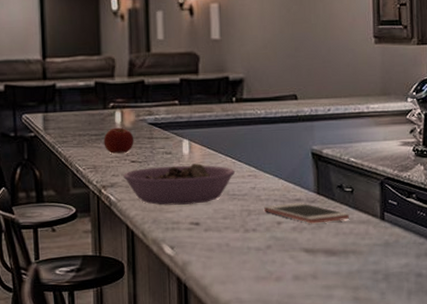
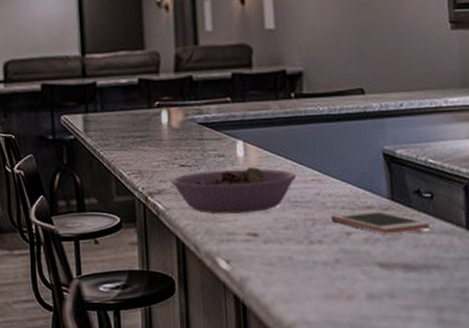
apple: present [103,127,134,154] -> none [149,128,183,157]

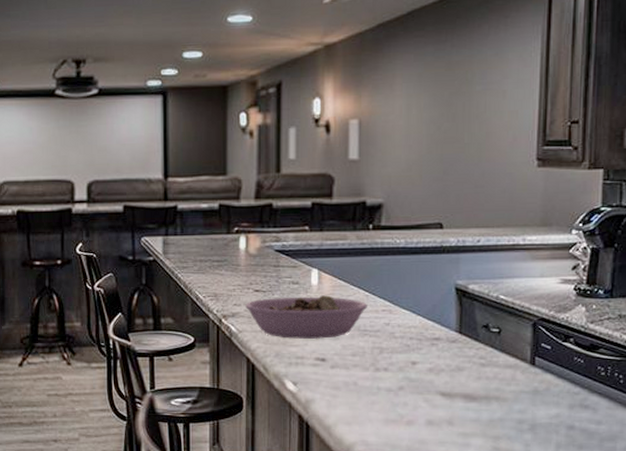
cell phone: present [331,210,431,234] -> none [398,341,495,366]

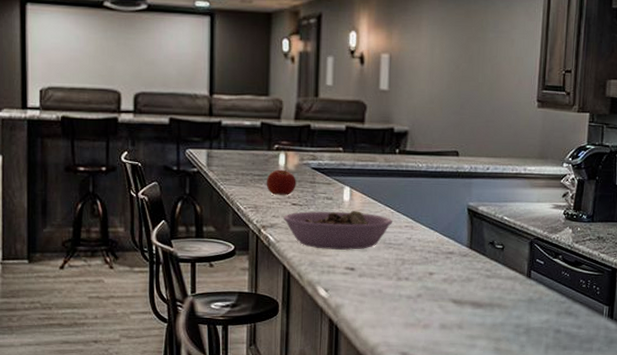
apple: none [226,254,259,281] -> present [266,169,296,195]

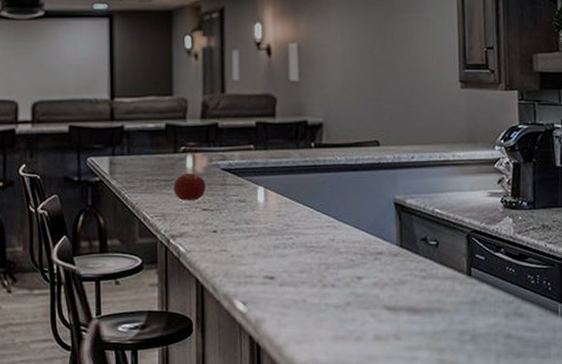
bowl: present [283,211,393,250] -> none [193,212,314,257]

